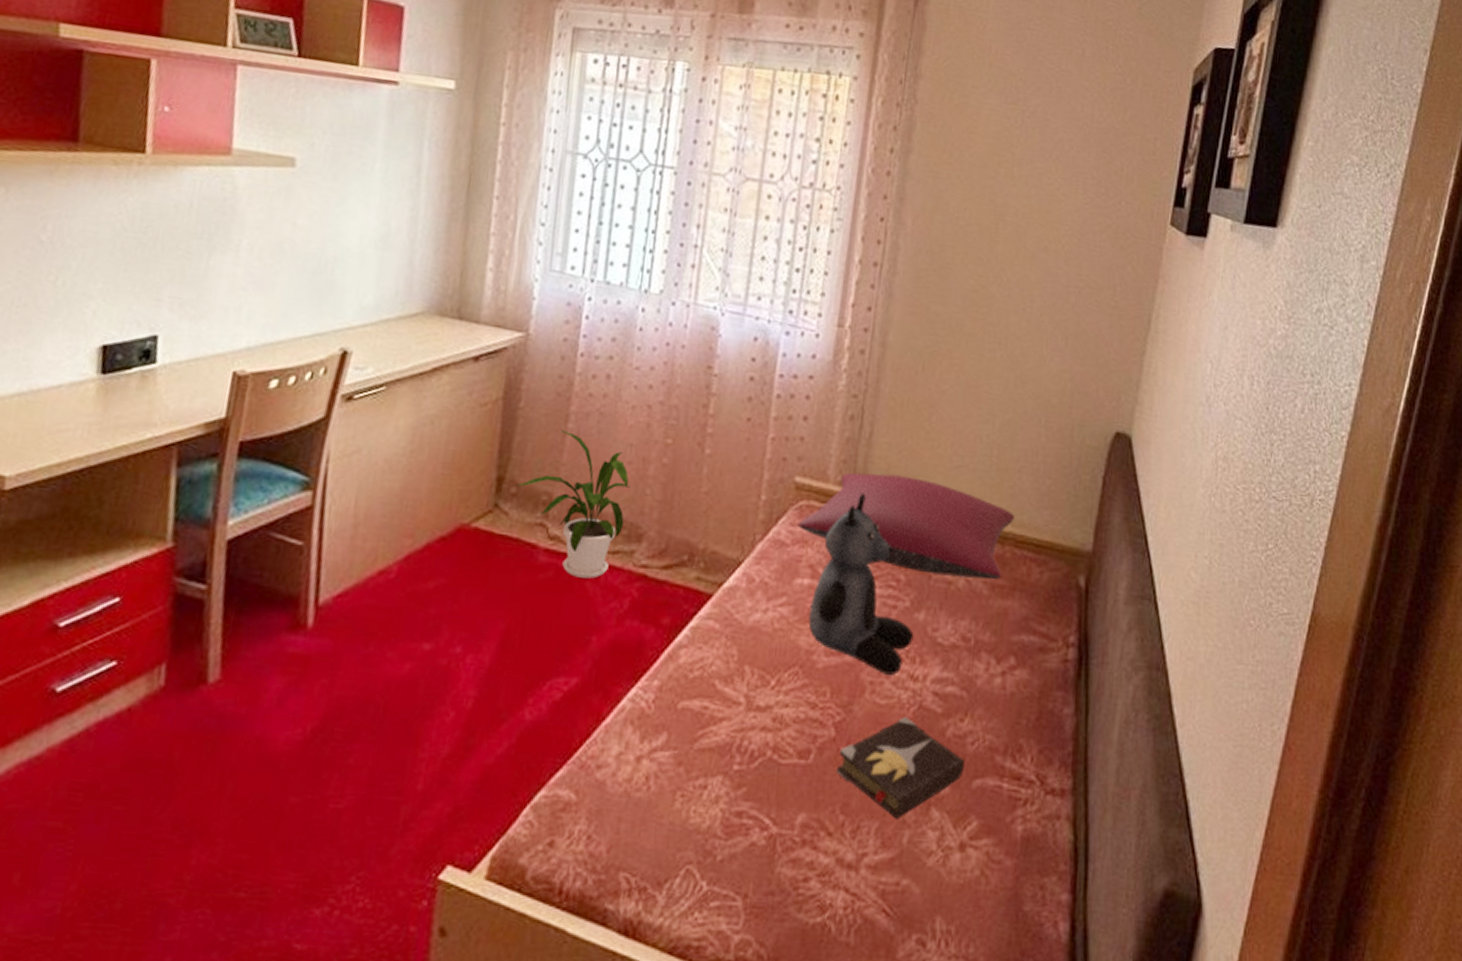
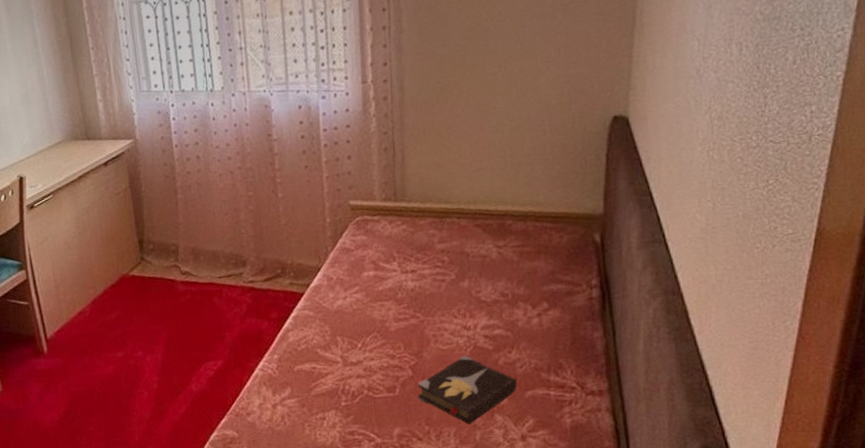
house plant: present [516,429,630,579] -> none [152,200,231,297]
pillow: present [797,472,1016,580] -> none [357,184,533,253]
teddy bear: present [808,492,914,675] -> none [377,203,462,329]

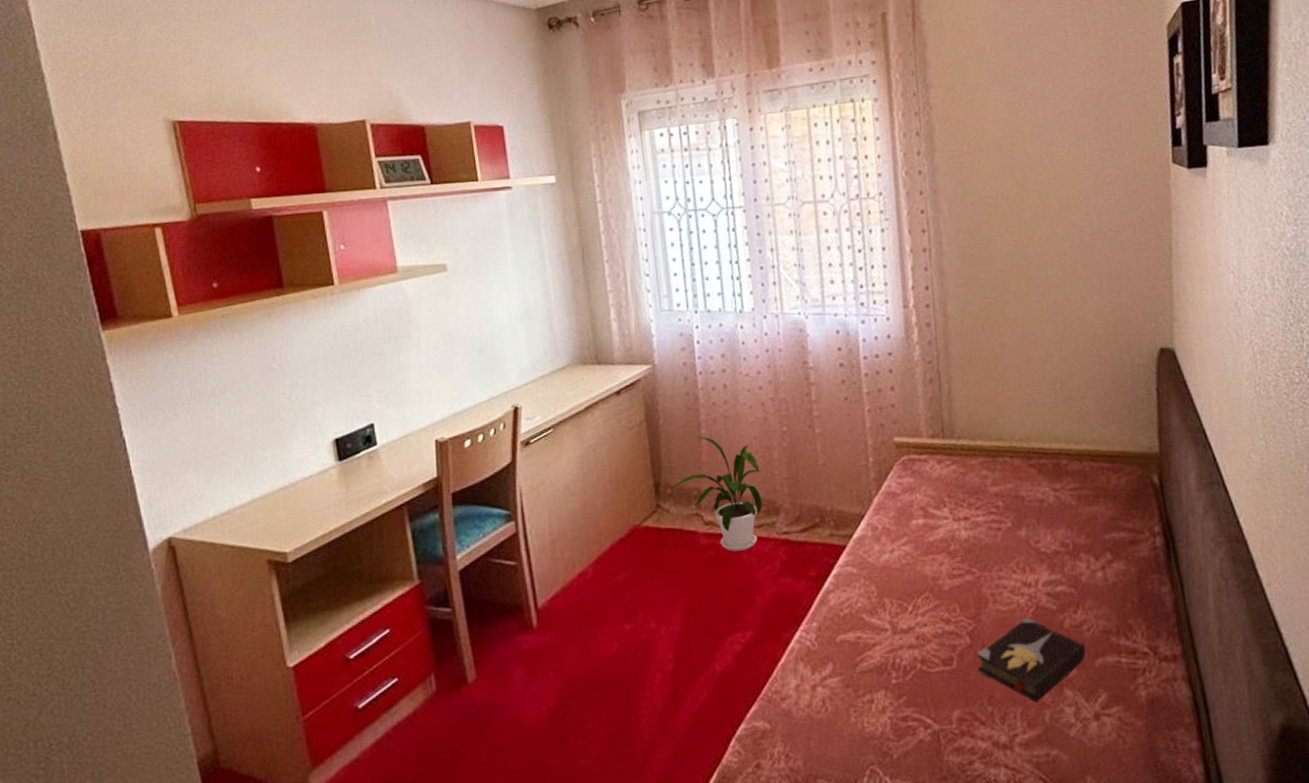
house plant: none [152,200,231,297] -> present [670,436,763,552]

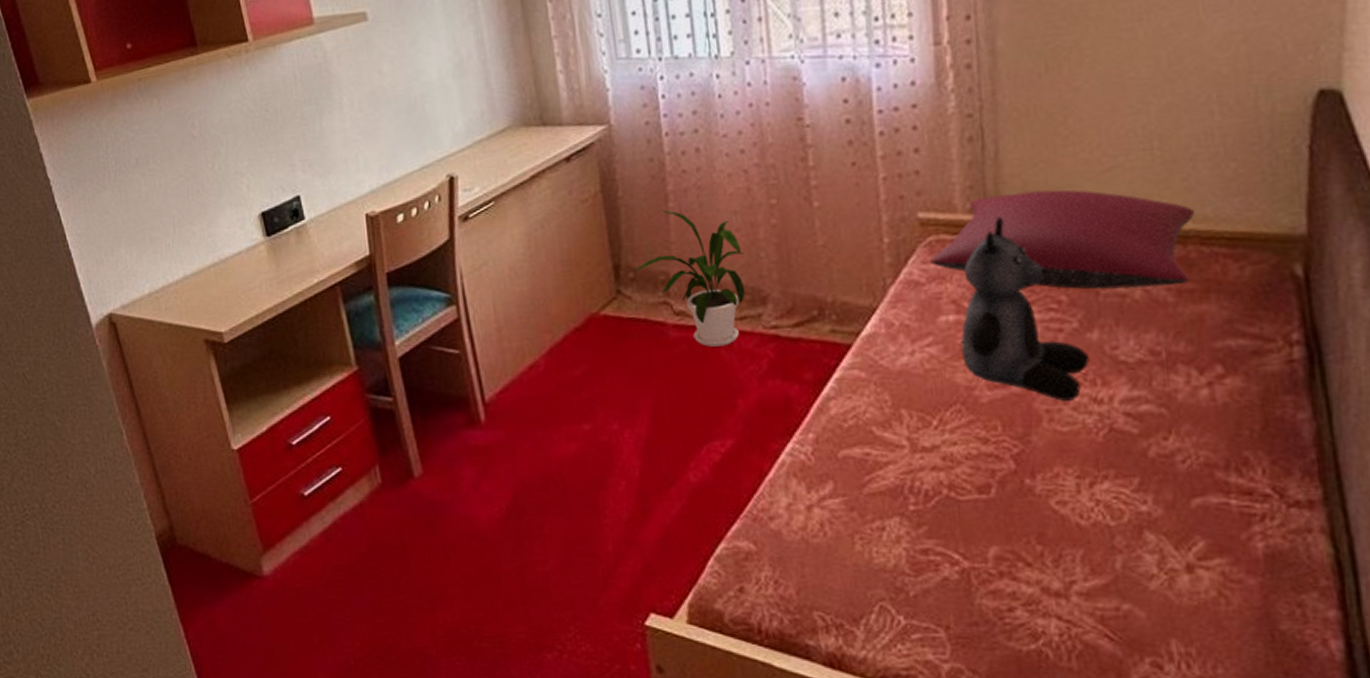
pillow: none [904,419,1087,497] -> present [930,189,1196,290]
teddy bear: none [928,440,1020,586] -> present [961,216,1090,401]
hardback book: present [977,617,1086,703] -> none [1023,441,1178,546]

